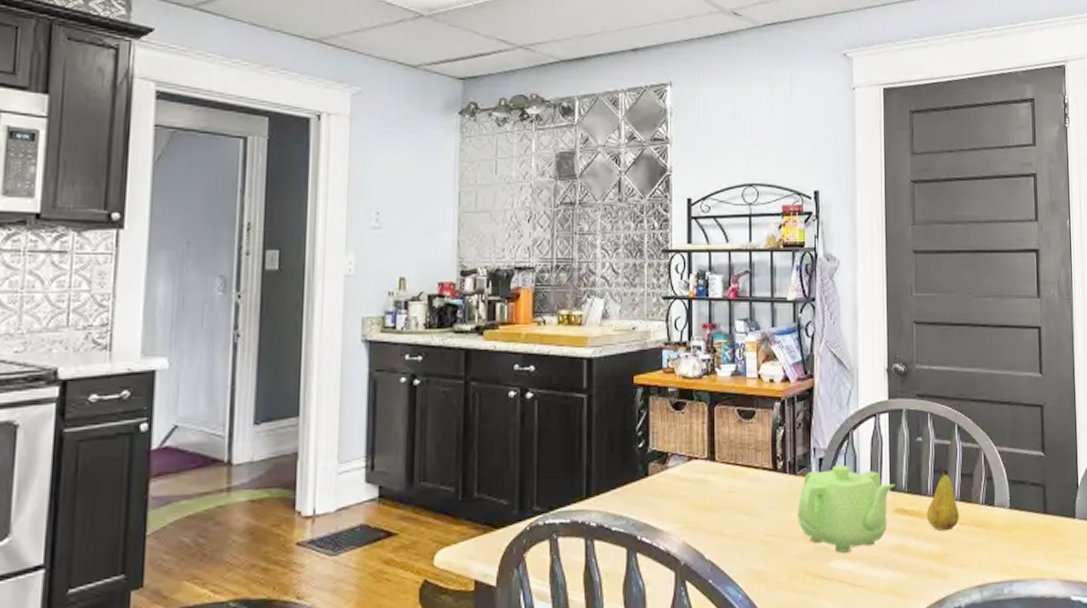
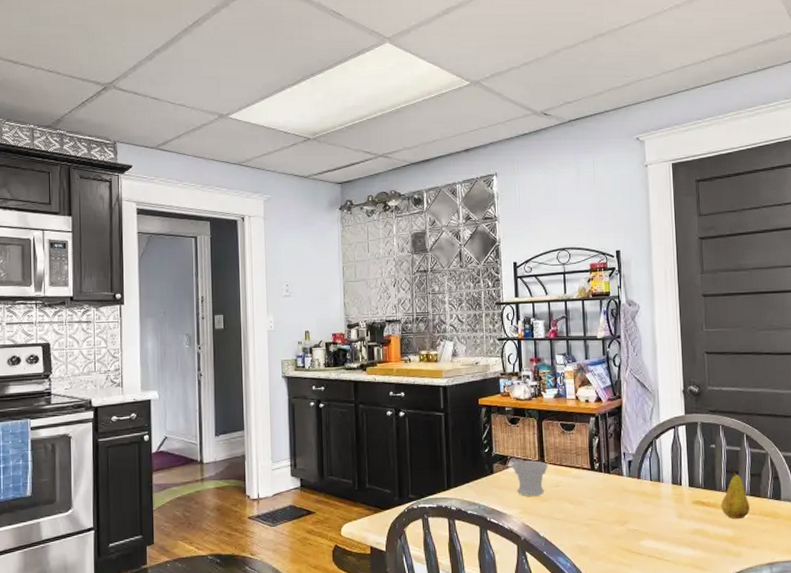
cup: none [673,458,719,507] -> present [511,460,548,497]
teapot: present [797,465,895,553] -> none [612,466,693,534]

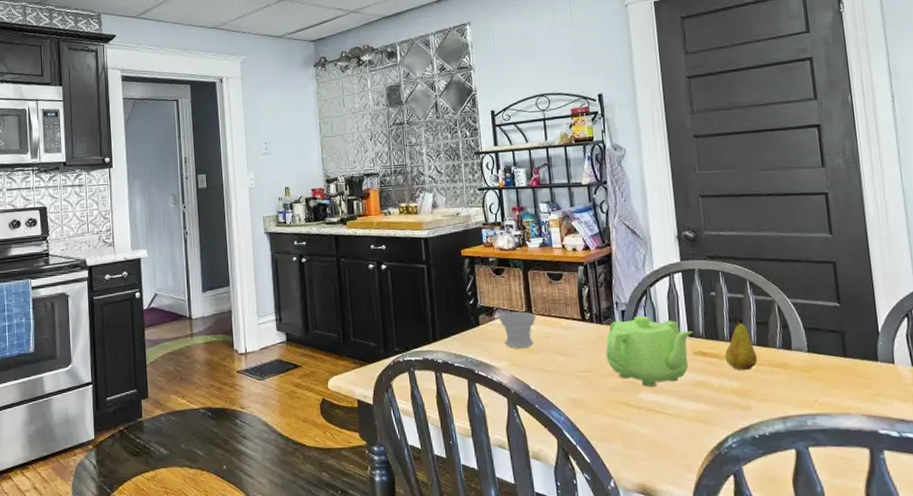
teapot: none [612,466,693,534] -> present [606,315,693,387]

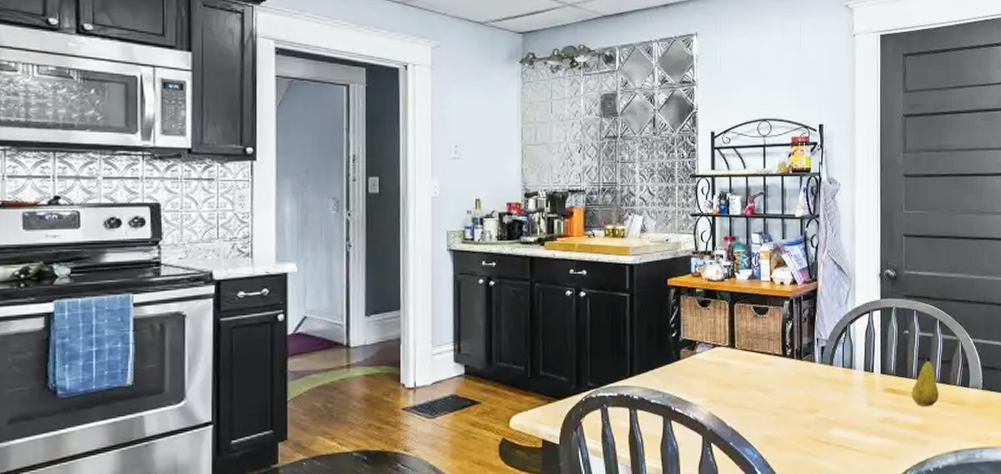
cup: present [498,311,536,349] -> none [700,346,738,385]
teapot: present [606,315,693,387] -> none [803,352,885,423]

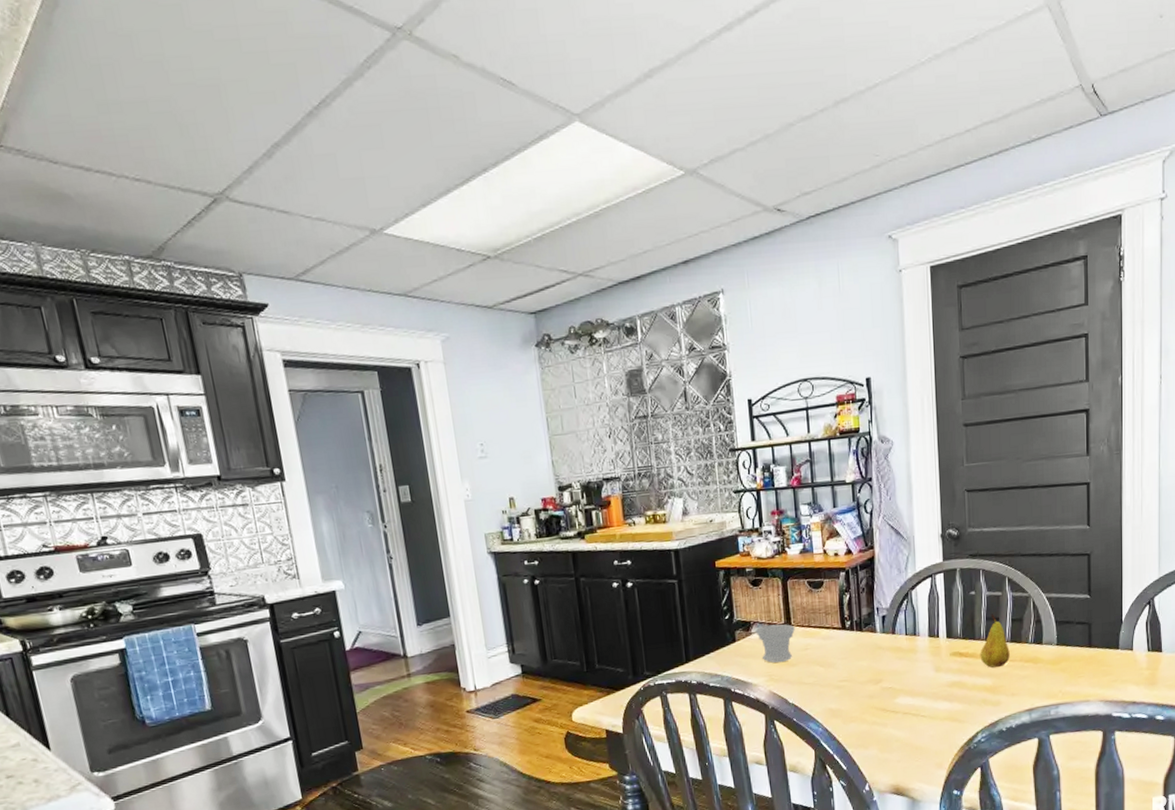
cup: none [700,346,738,385] -> present [755,624,795,663]

